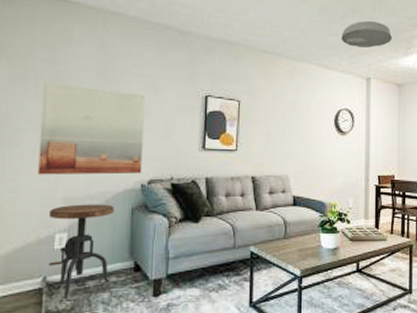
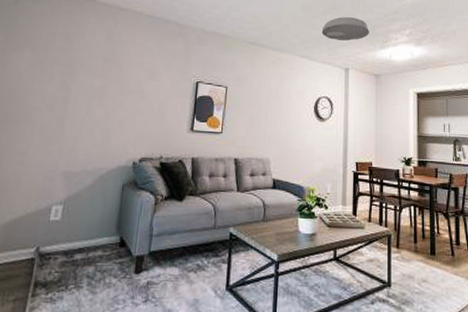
wall art: present [38,82,146,175] -> none [44,67,145,152]
side table: present [48,204,114,299] -> none [43,178,107,270]

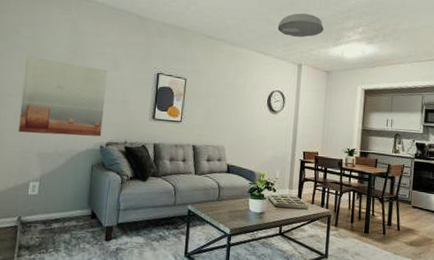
wall art: none [44,67,145,152] -> present [18,55,108,137]

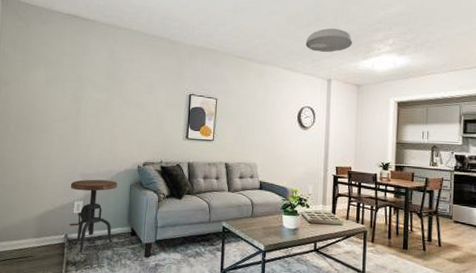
wall art: present [18,55,108,137] -> none [63,83,143,157]
side table: none [23,158,77,236] -> present [70,179,117,253]

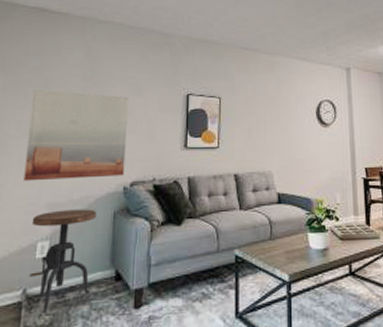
wall art: none [63,83,143,157] -> present [23,89,130,182]
ceiling light: present [305,28,353,52] -> none [318,13,370,38]

